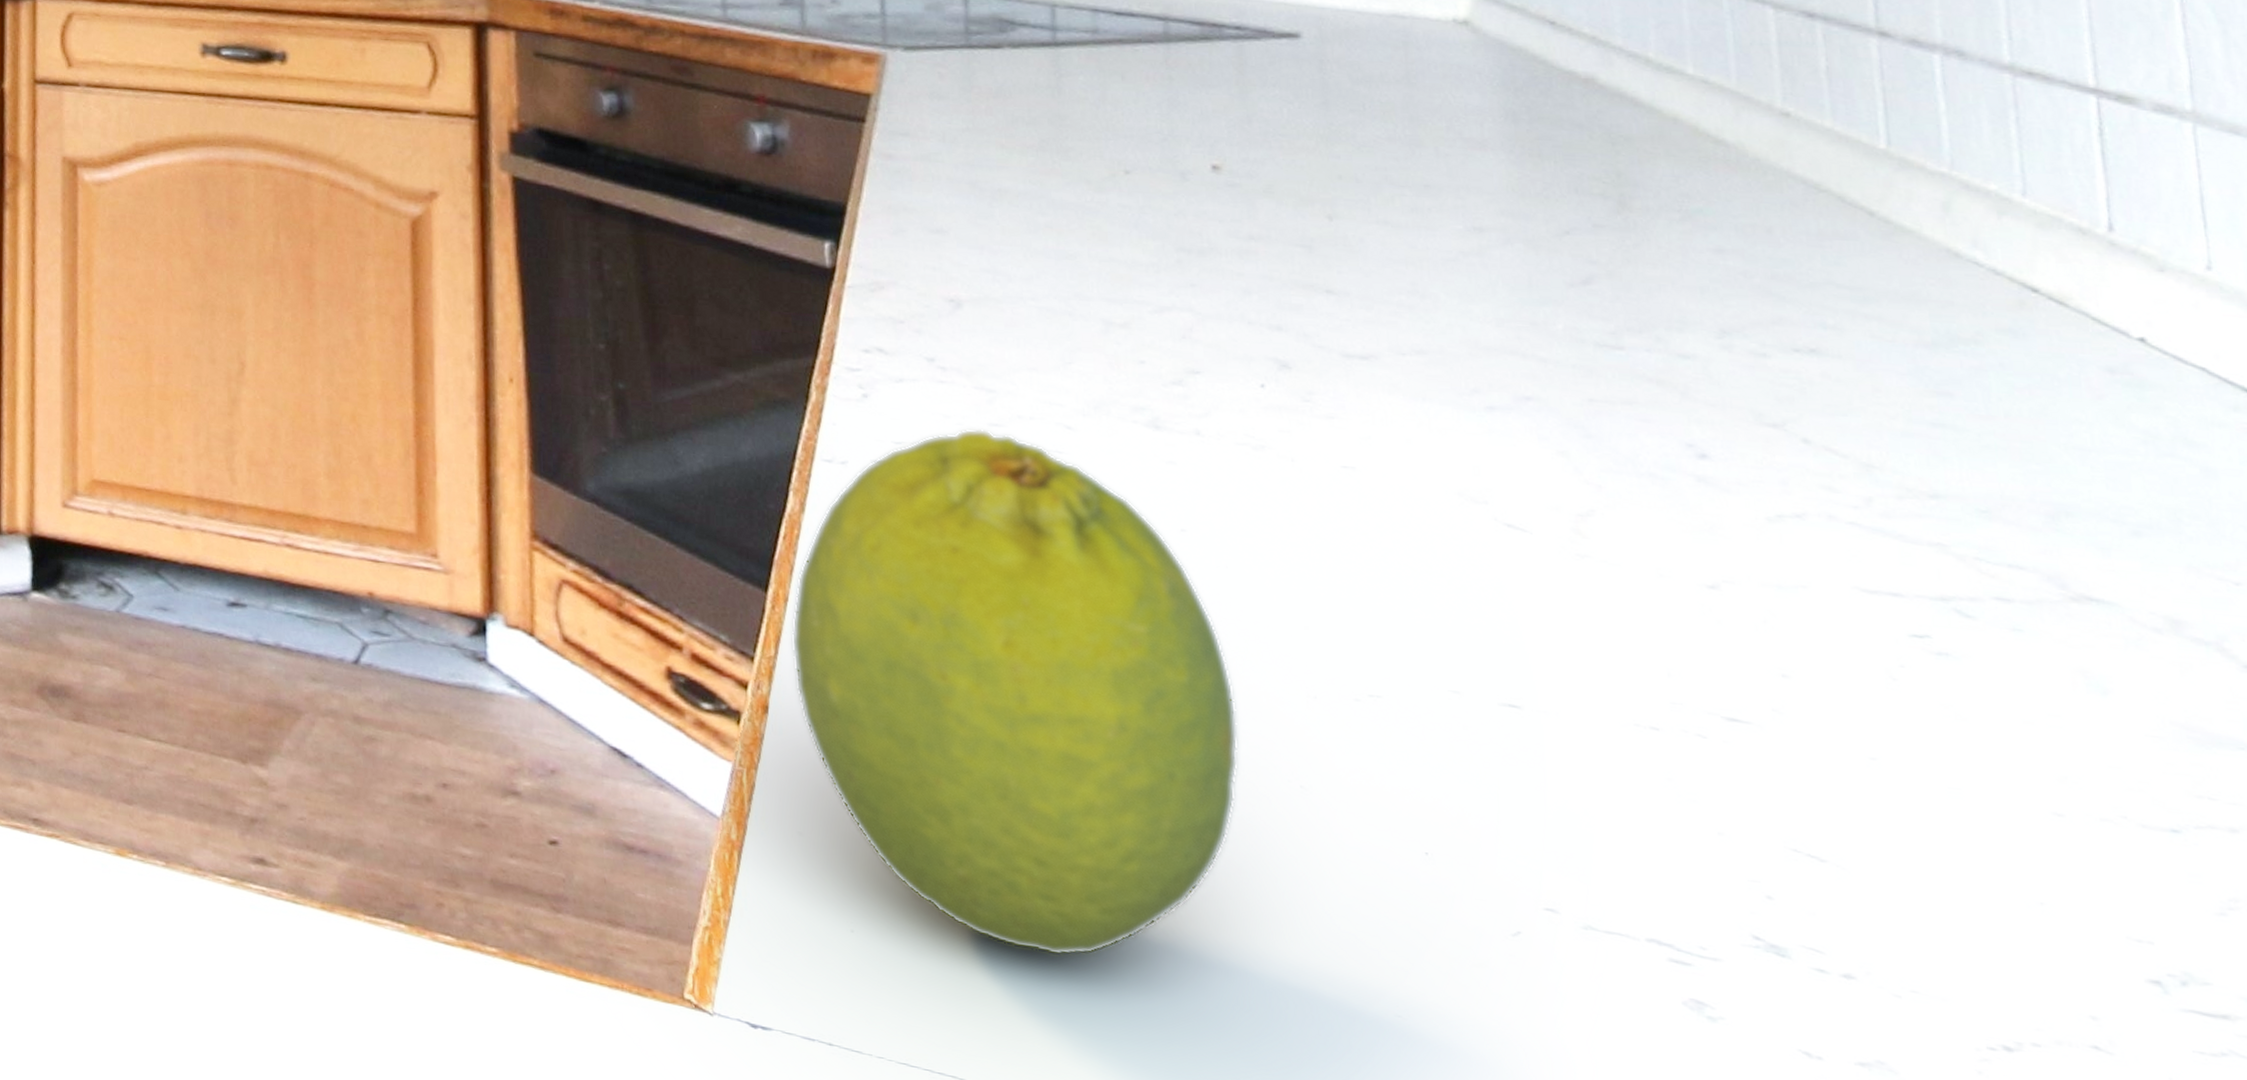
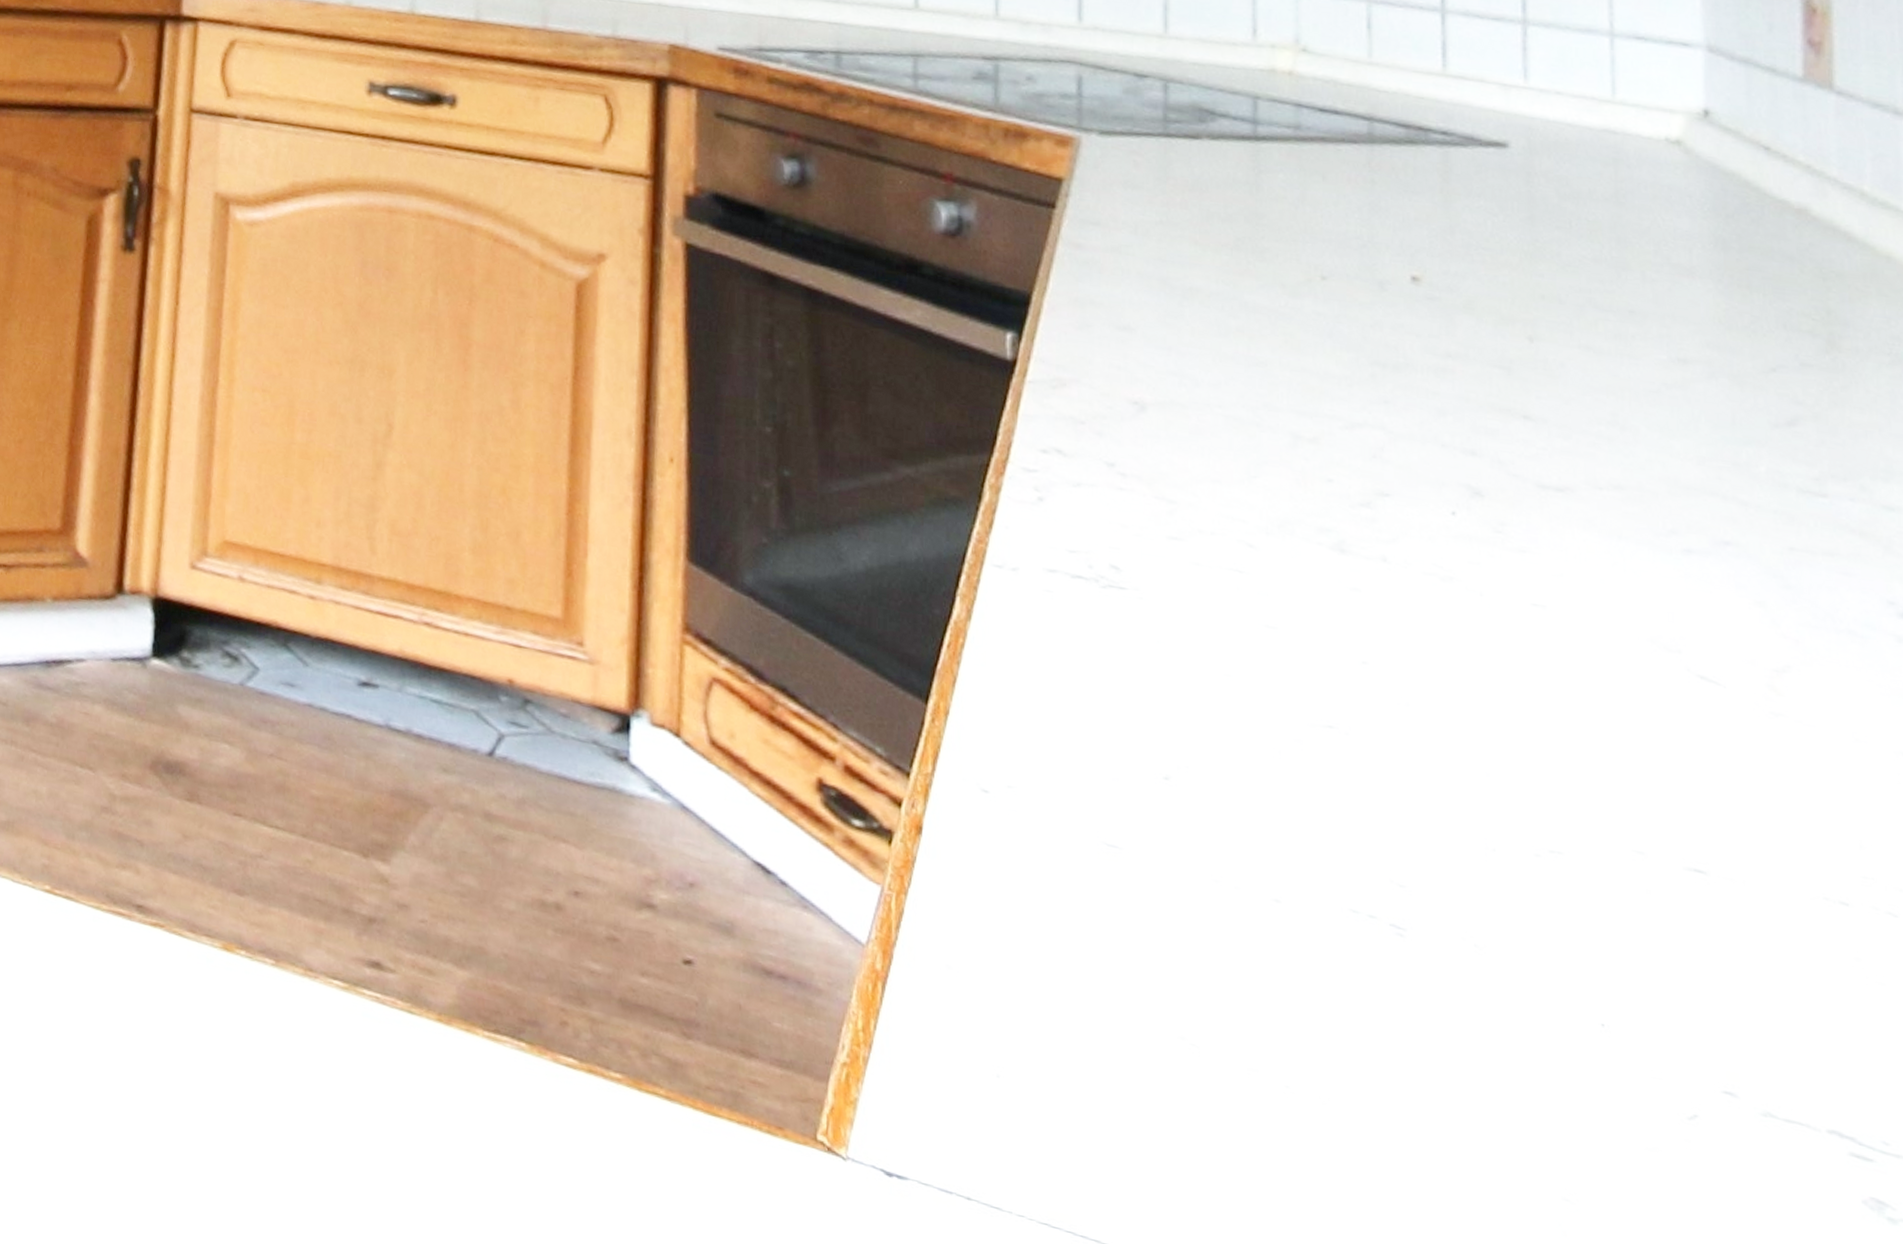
fruit: present [791,428,1239,957] -> none [950,540,1412,1116]

